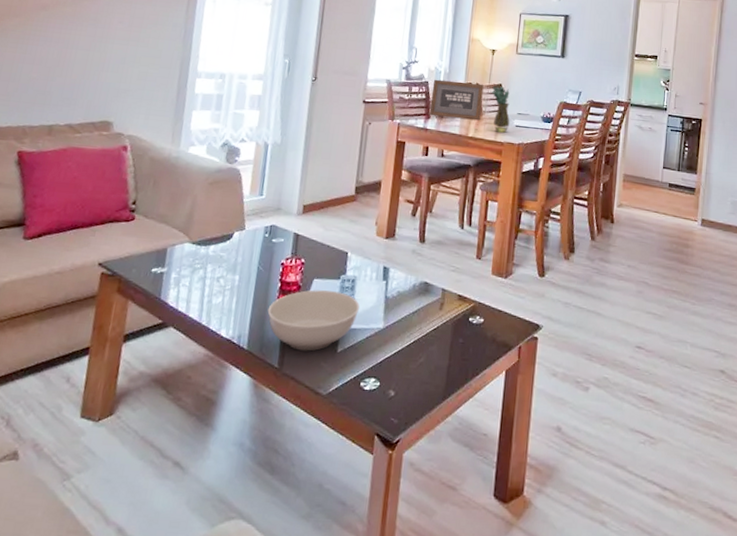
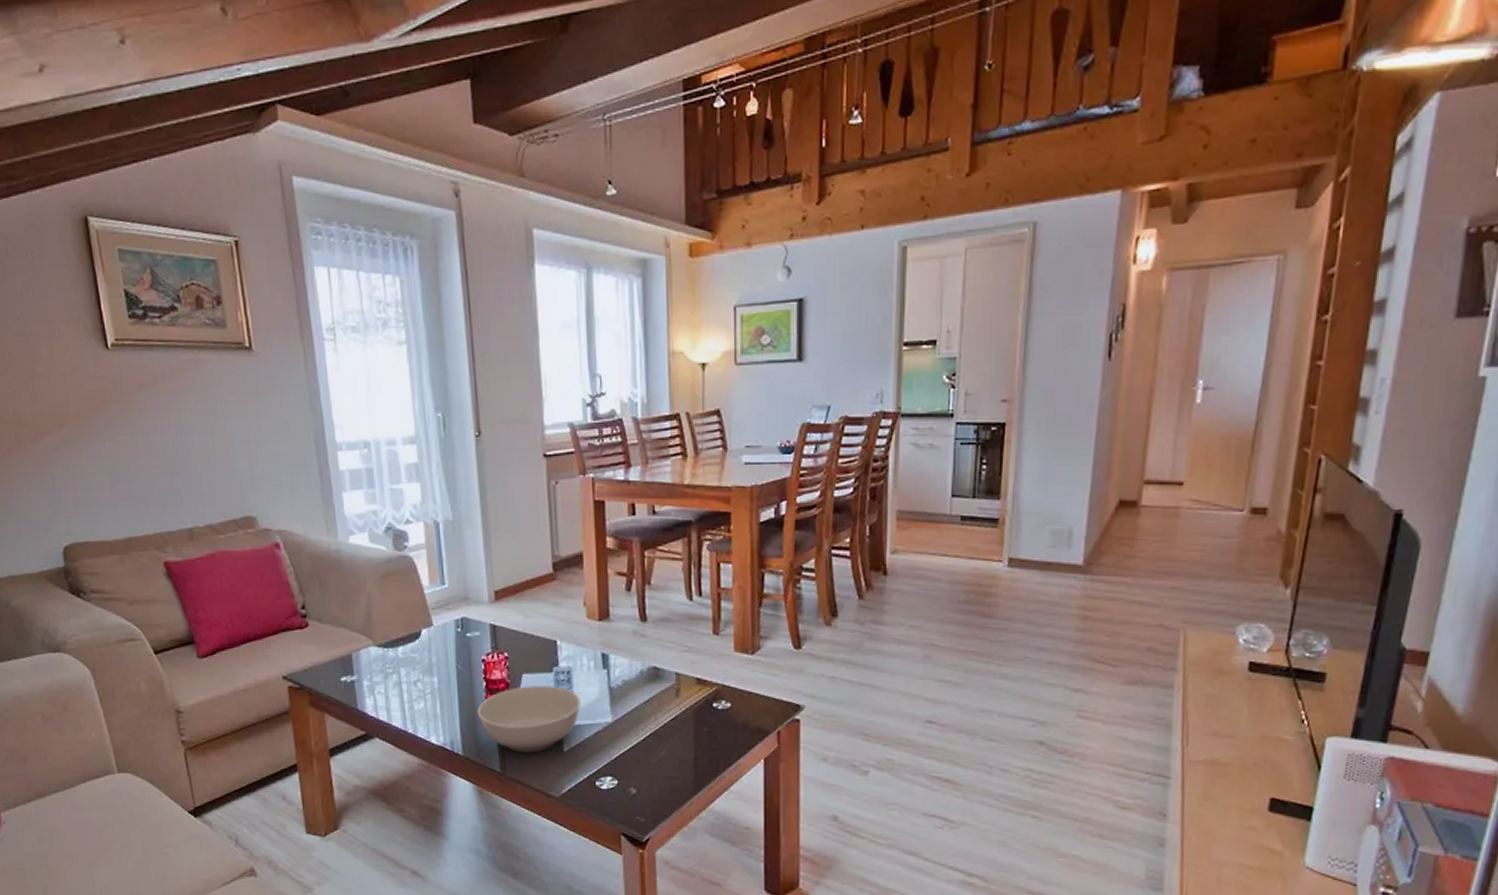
picture frame: present [429,79,484,121] -> none [628,412,697,464]
vase: present [491,84,510,133] -> none [707,410,737,474]

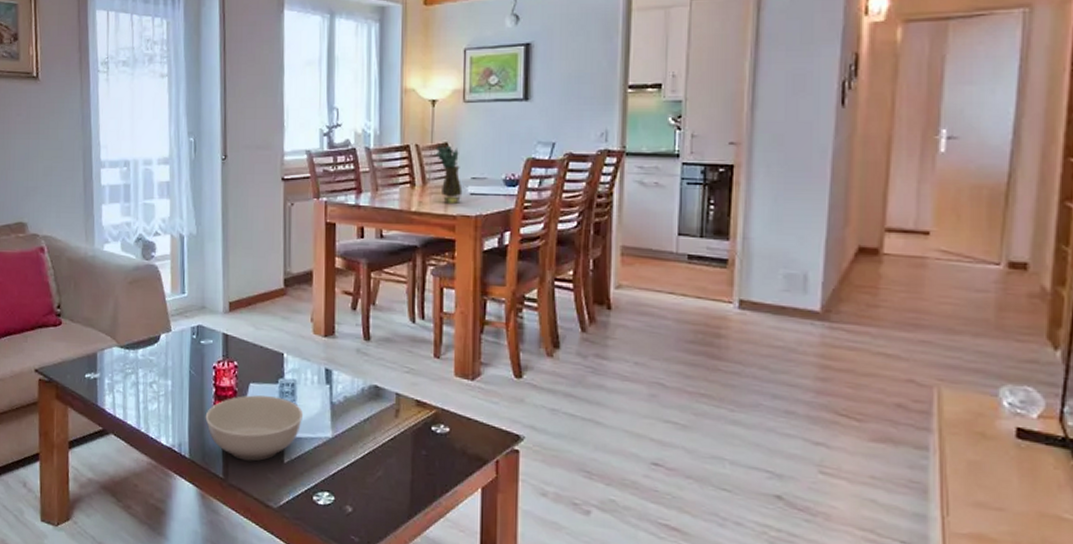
vase: none [707,410,737,474] -> present [435,143,463,203]

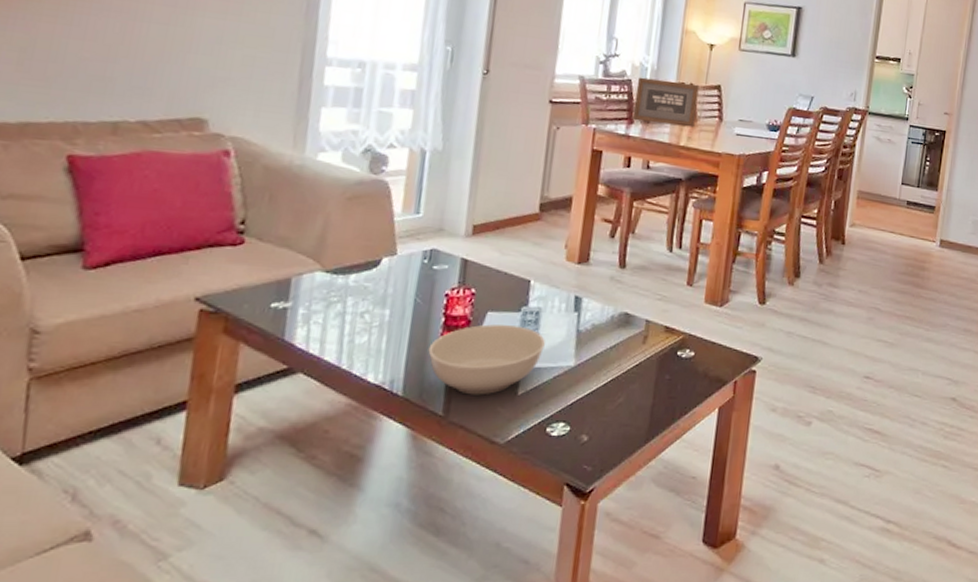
picture frame: none [360,144,425,191] -> present [632,77,700,128]
vase: present [435,143,463,203] -> none [708,85,730,142]

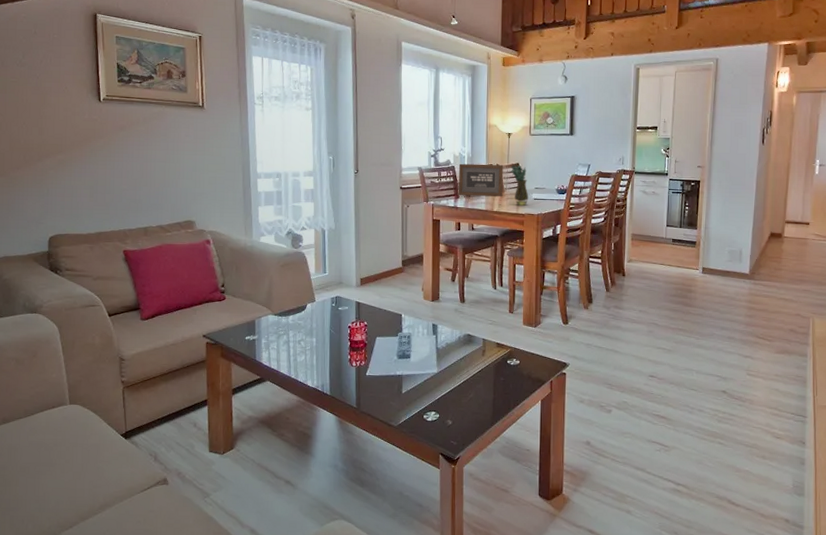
bowl: present [428,324,545,395] -> none [342,346,416,394]
vase: none [708,85,730,142] -> present [510,164,529,206]

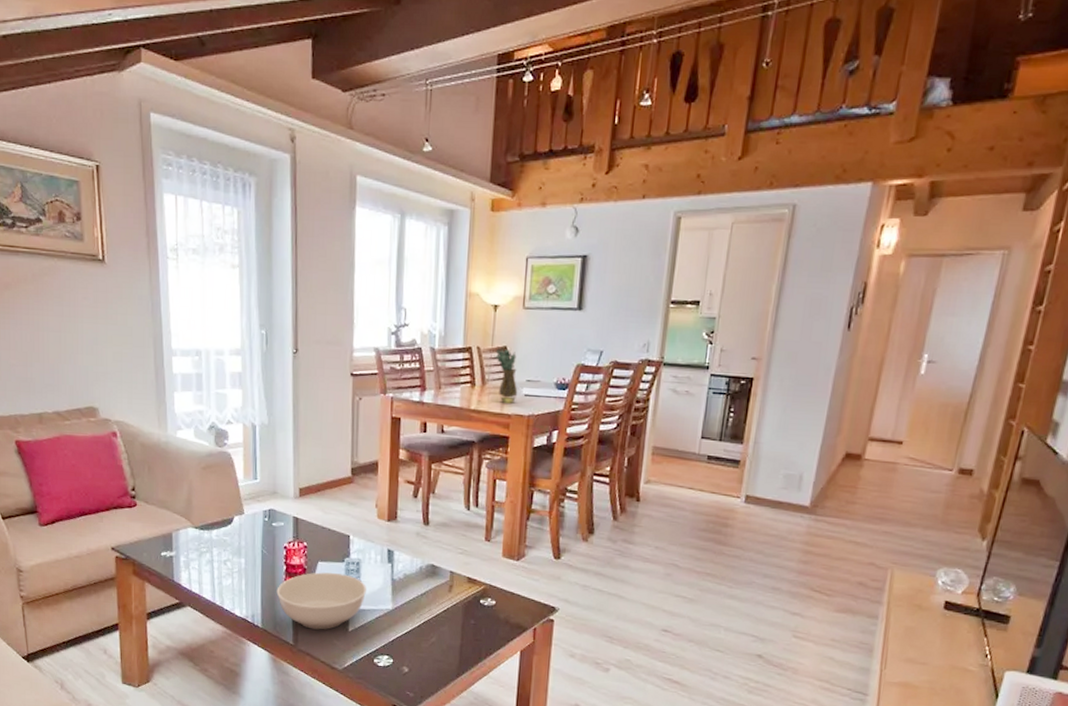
bowl: none [342,346,416,394] -> present [276,572,366,630]
picture frame: present [458,163,503,197] -> none [425,344,486,391]

